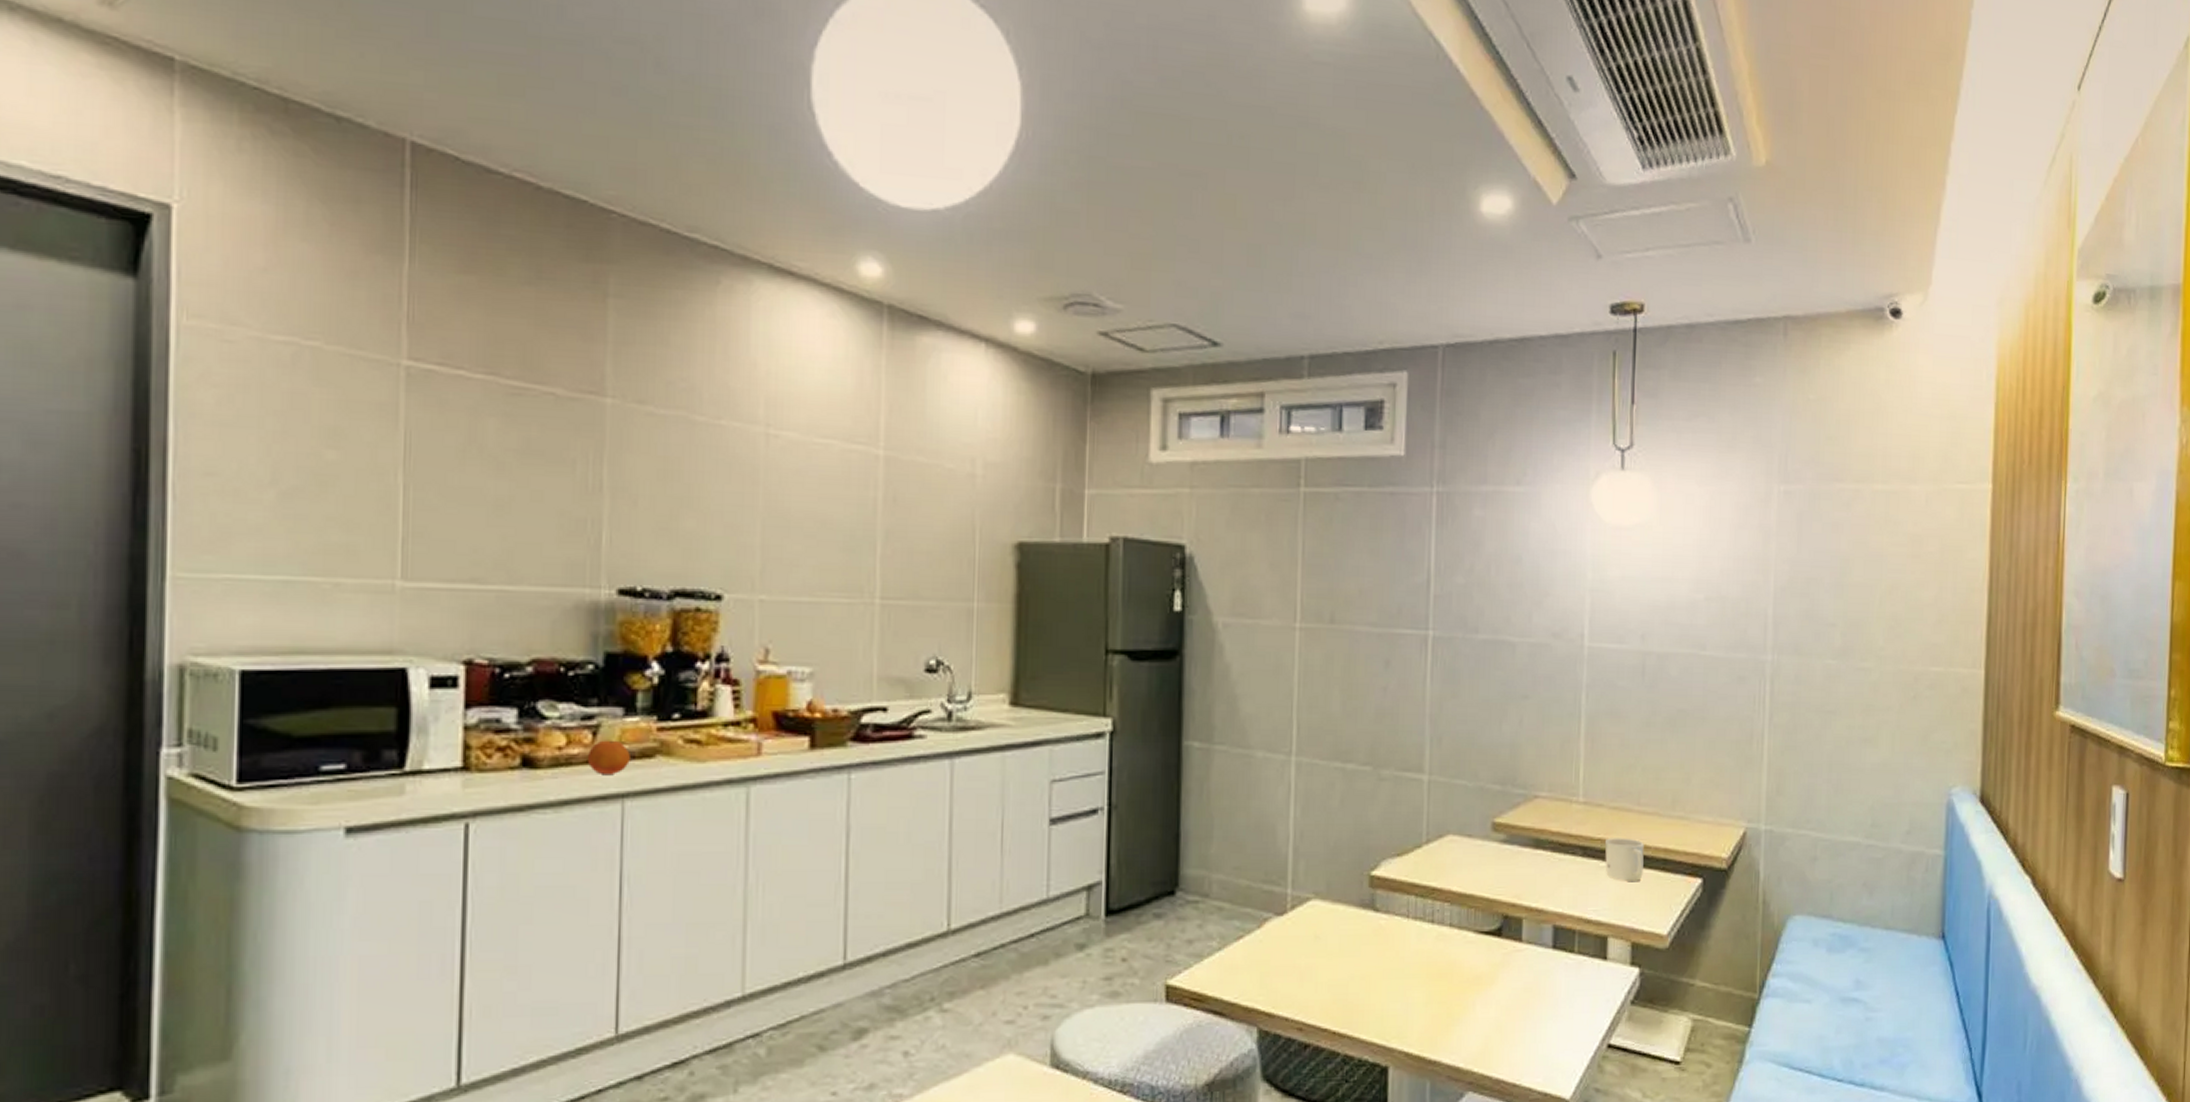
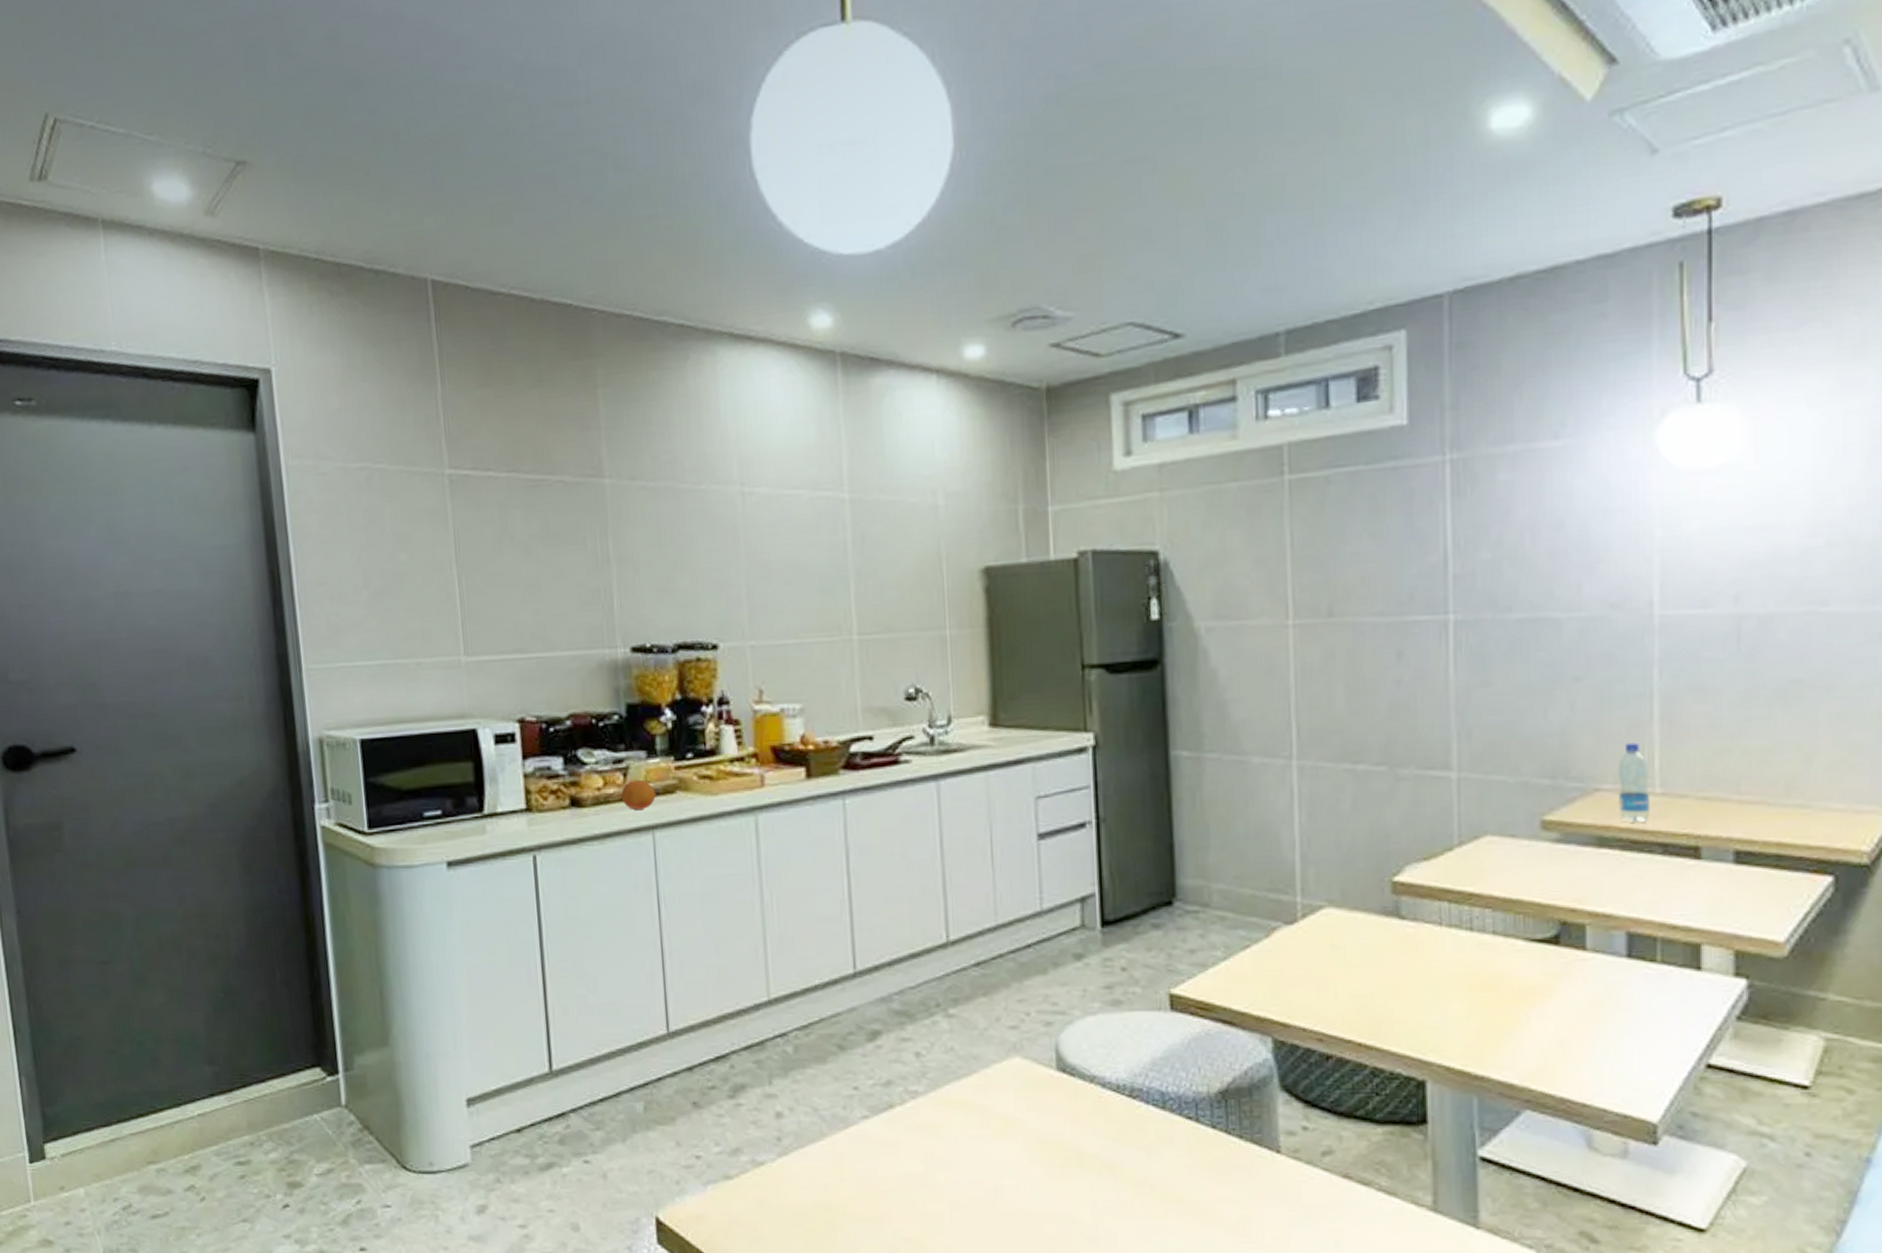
bottle: none [1552,756,1576,828] -> present [1617,742,1651,824]
mug: present [1604,838,1644,882] -> none [1692,832,1748,883]

